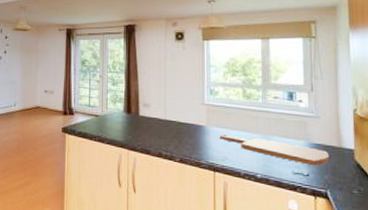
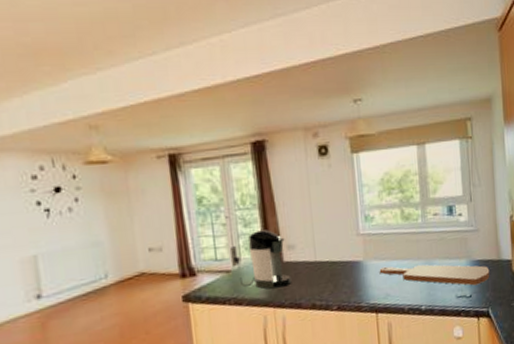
coffee maker: none [100,89,144,135] -> present [230,230,292,289]

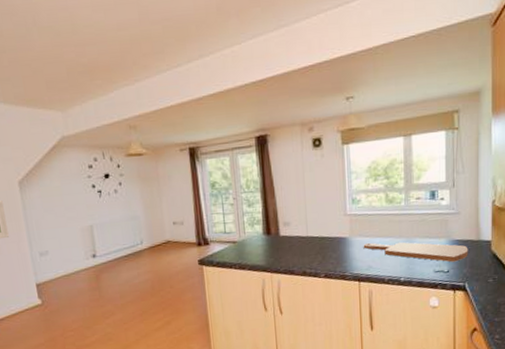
coffee maker: present [230,230,292,289] -> none [237,209,287,258]

